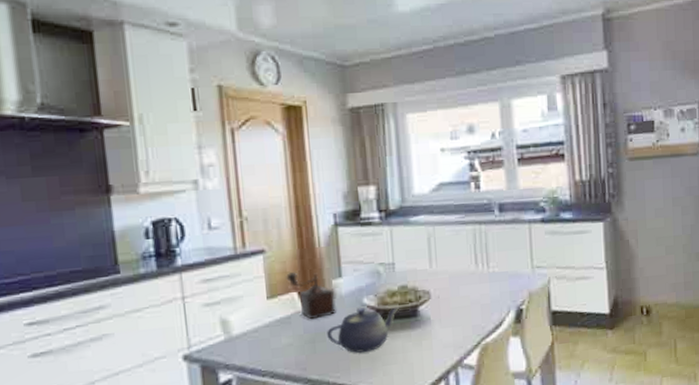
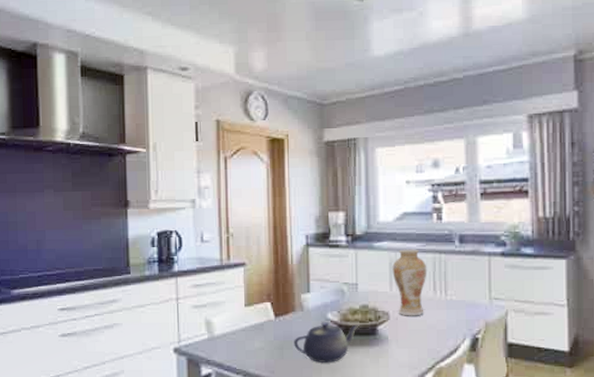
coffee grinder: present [286,272,336,320] -> none [262,285,303,328]
vase: none [431,221,468,293] -> present [392,249,427,316]

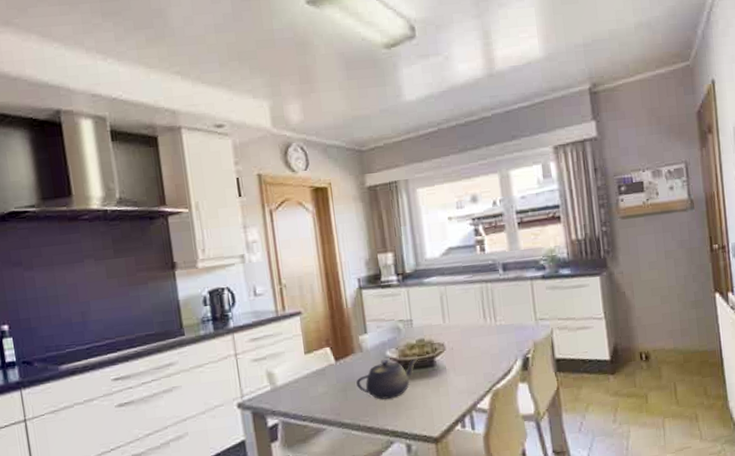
vase: present [392,249,427,316] -> none [443,280,477,345]

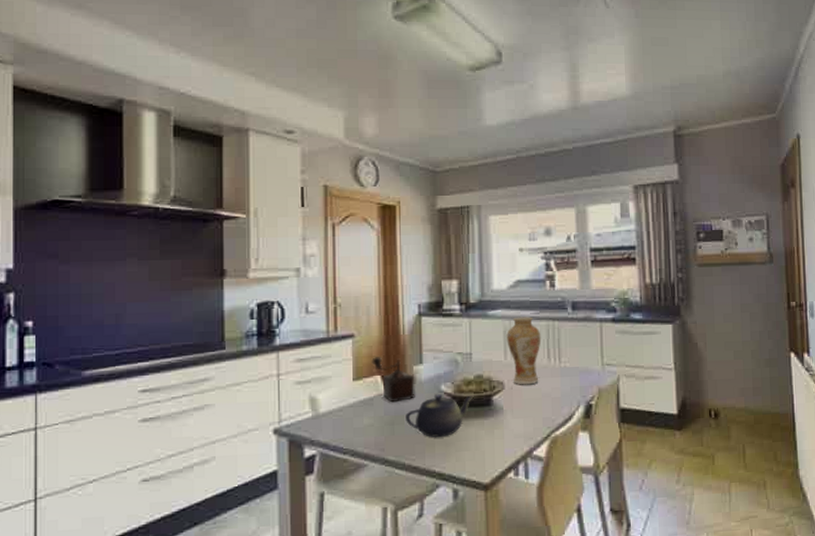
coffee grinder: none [320,330,364,371] -> present [371,357,415,403]
vase: none [443,280,477,345] -> present [506,316,541,385]

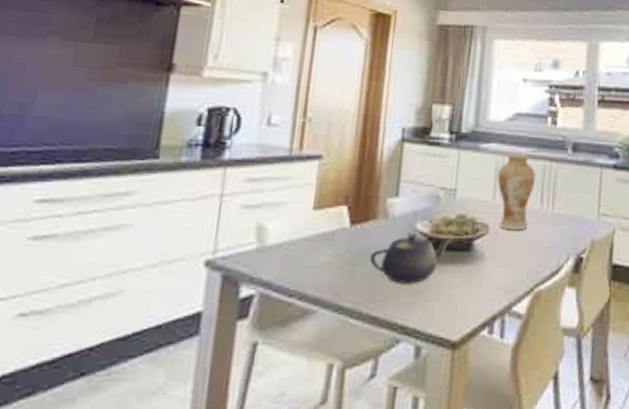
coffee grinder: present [371,357,415,403] -> none [338,184,388,239]

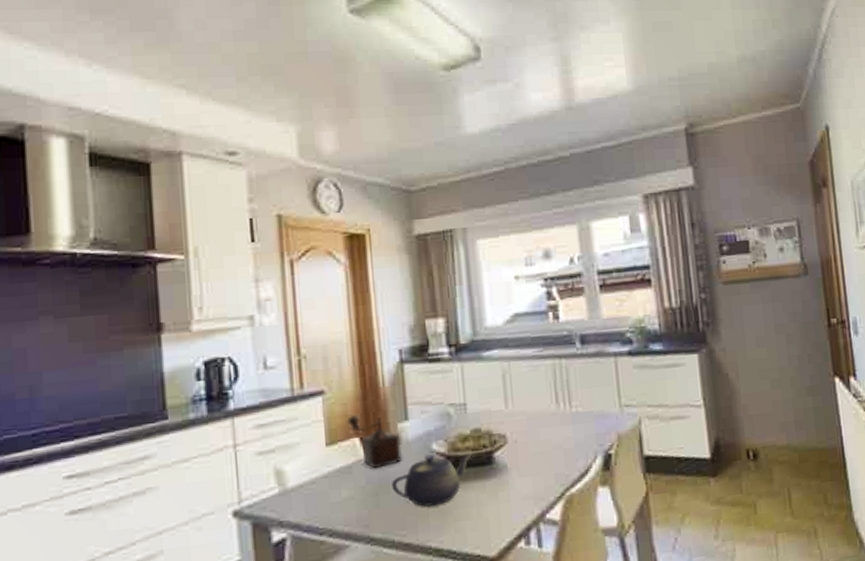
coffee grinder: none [338,184,388,239] -> present [347,415,402,469]
vase: present [497,153,536,231] -> none [506,355,547,437]

